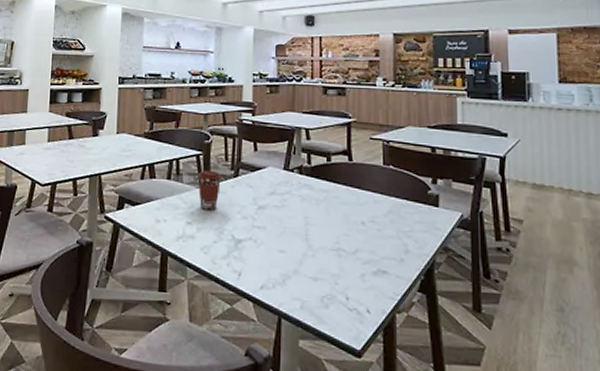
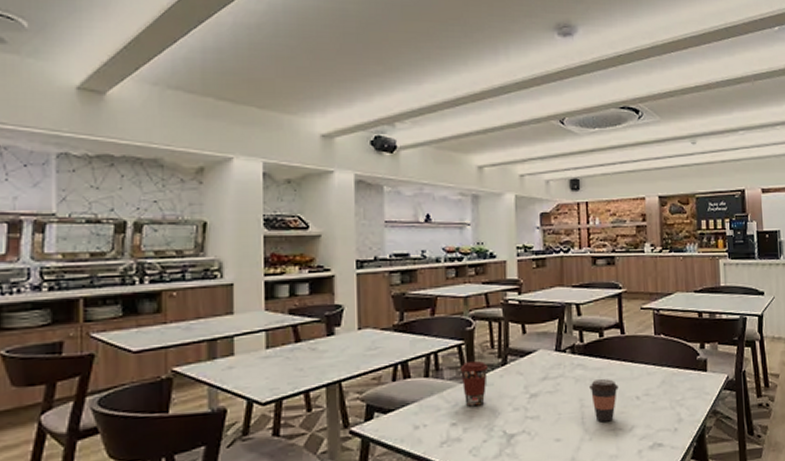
coffee cup: none [315,201,344,242] -> present [589,379,619,422]

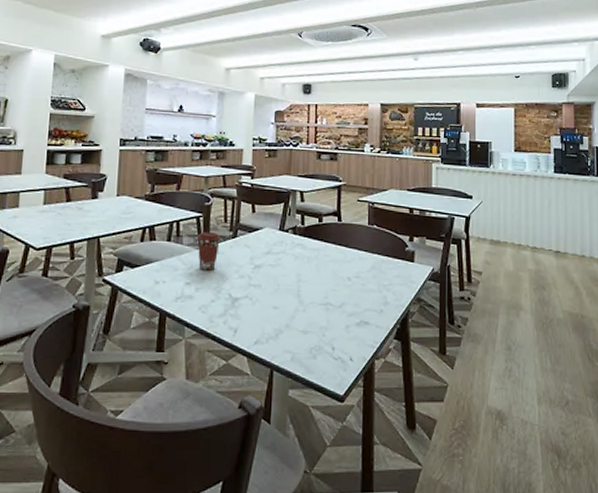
coffee cup: present [589,379,619,422] -> none [307,259,332,297]

